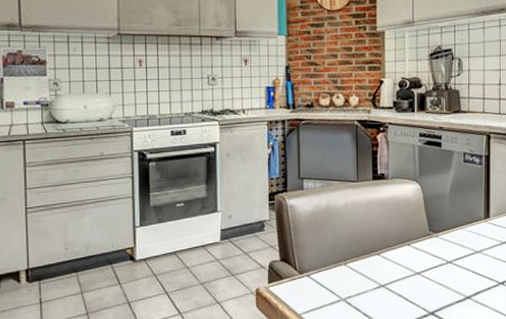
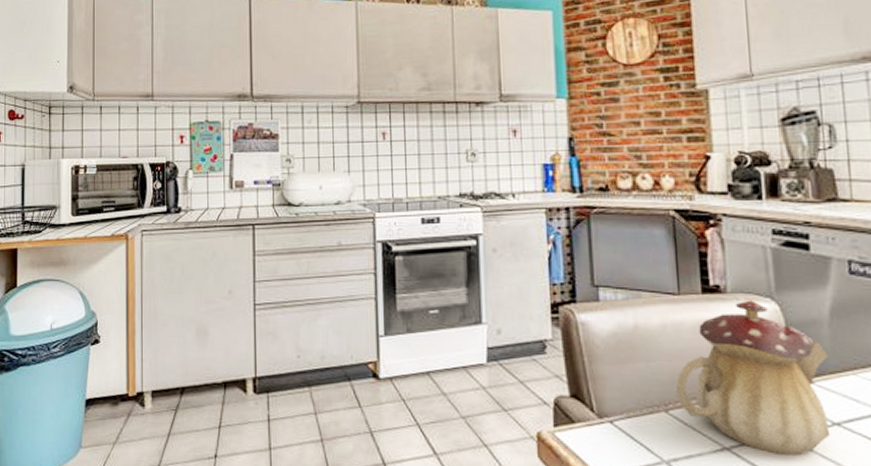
teapot: none [352,183,447,286] -> present [676,300,831,456]

